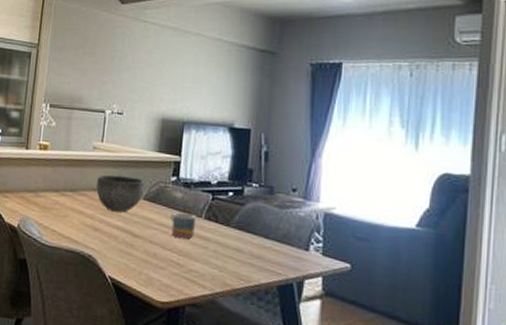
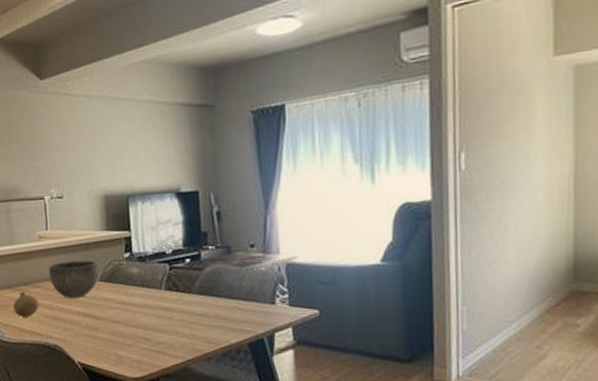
fruit: none [57,197,82,224] -> present [13,291,39,318]
mug: present [171,212,197,239] -> none [130,287,157,313]

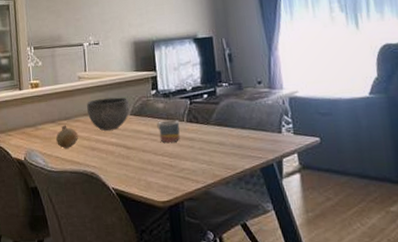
mug: none [130,287,157,313] -> present [157,120,180,143]

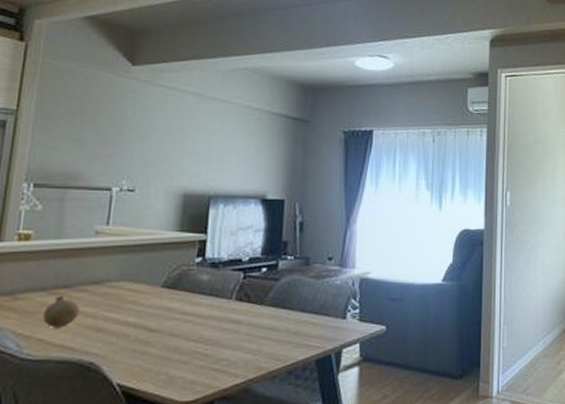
bowl: present [87,97,130,131] -> none [100,263,164,306]
mug: present [157,120,180,143] -> none [195,296,226,325]

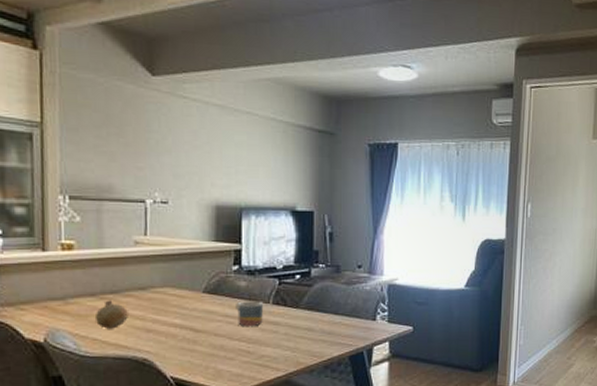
mug: none [195,296,226,325] -> present [236,301,264,326]

